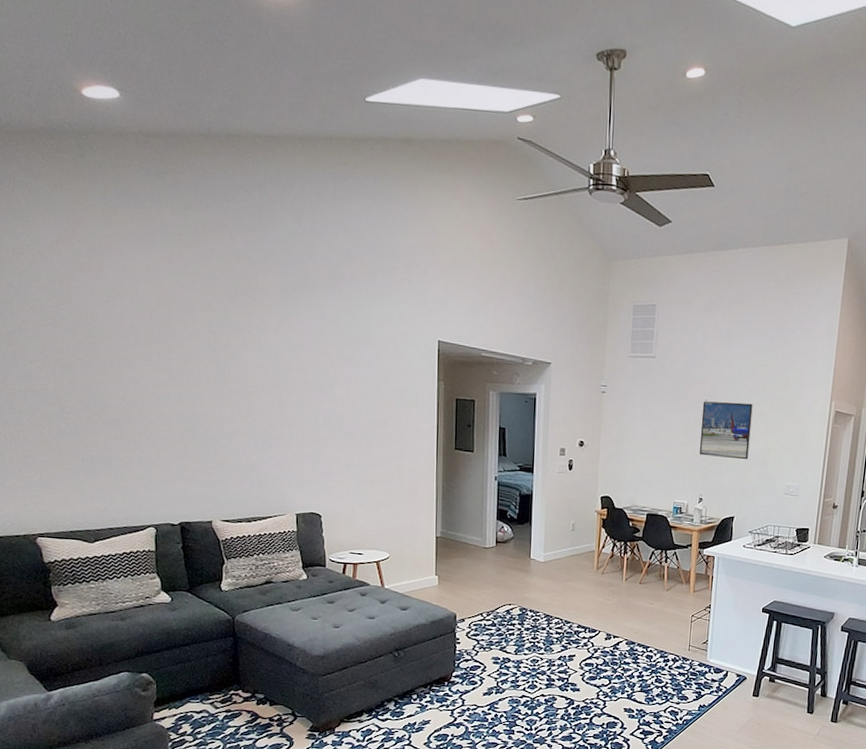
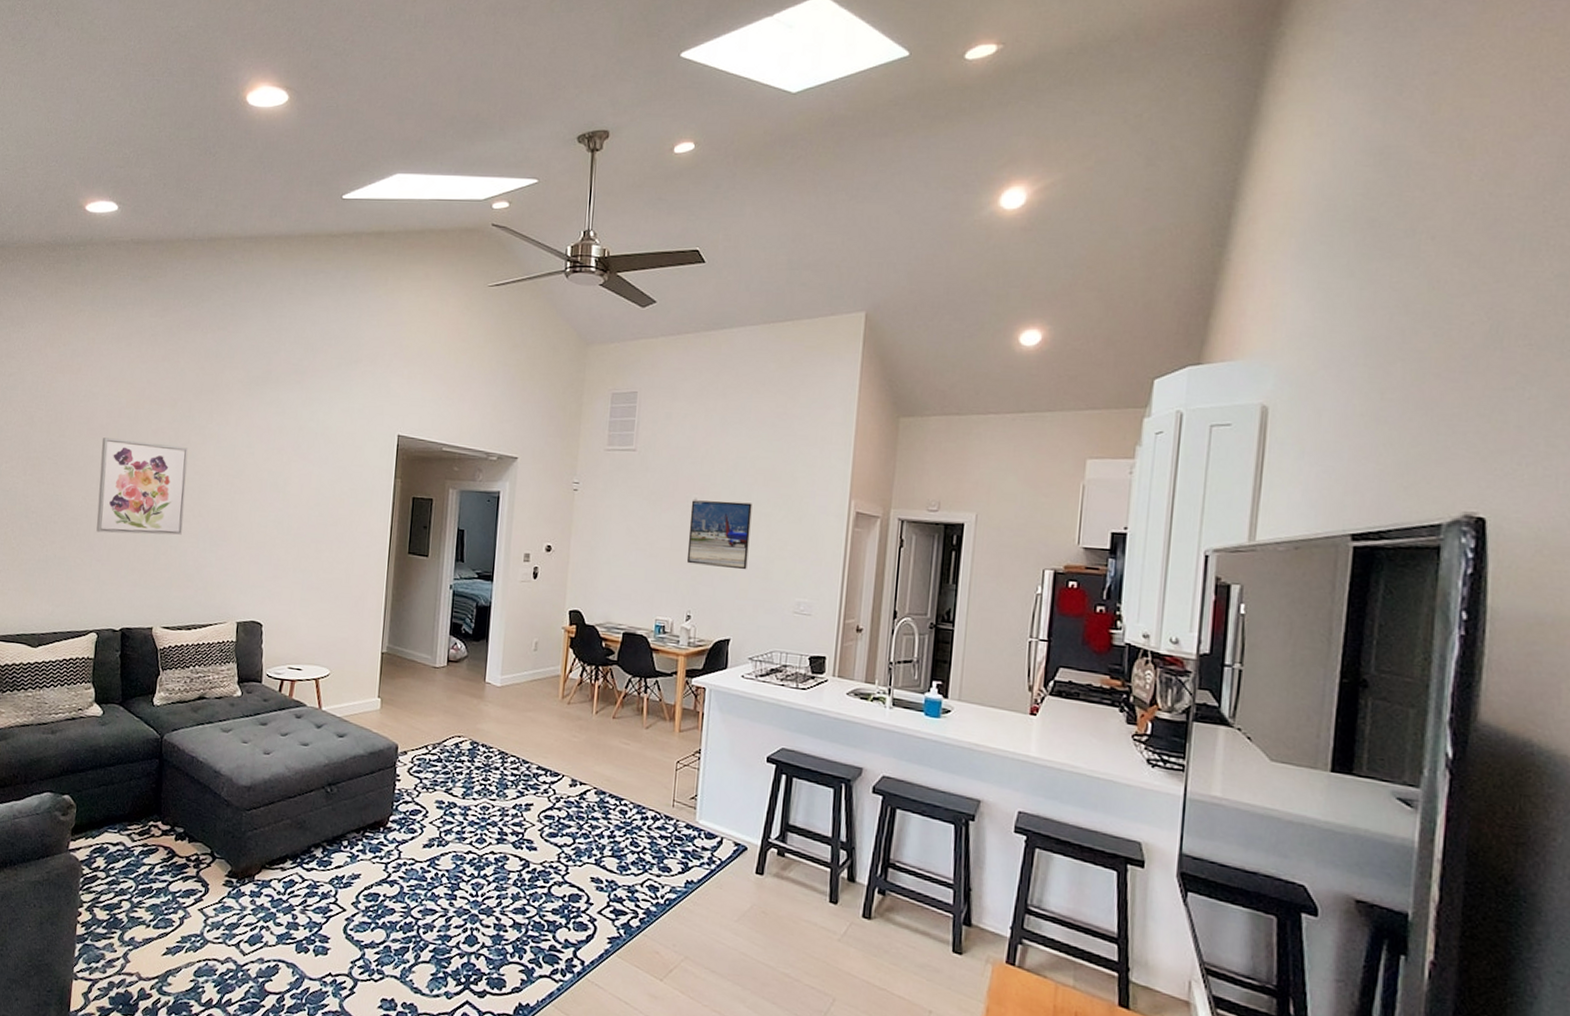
wall art: none [135,339,231,435] -> present [96,437,188,535]

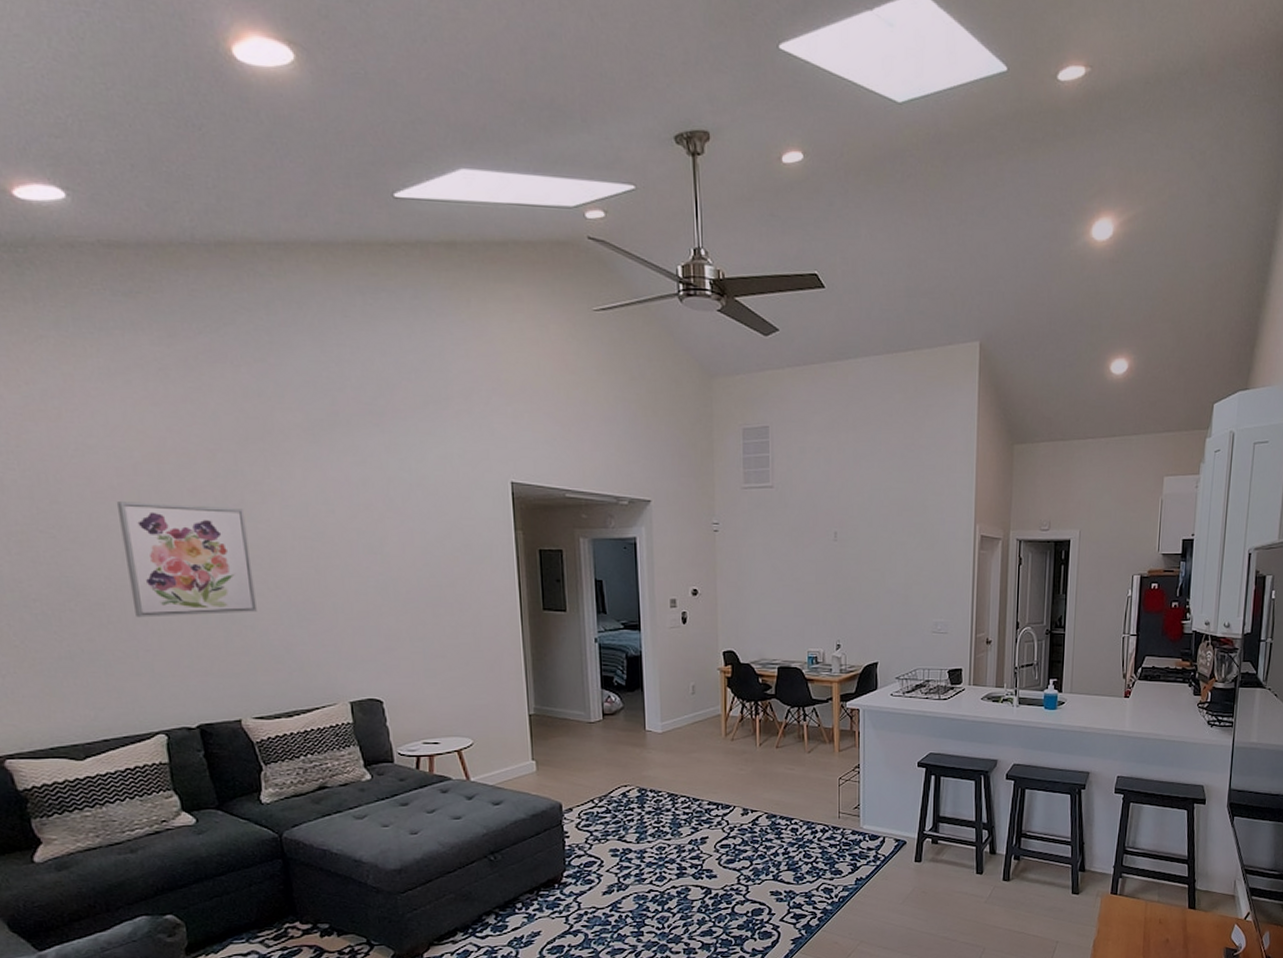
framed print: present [686,500,753,570] -> none [832,533,889,597]

